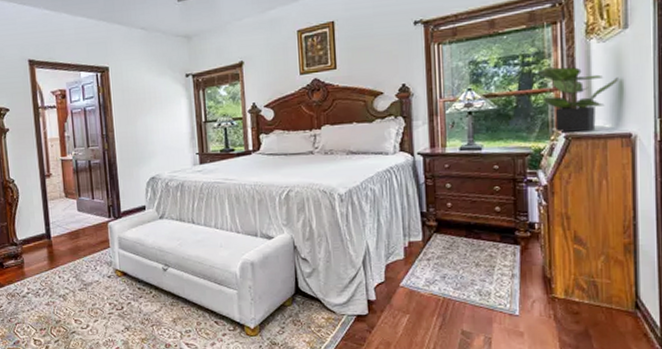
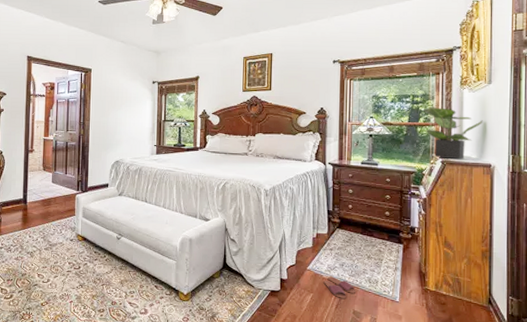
slippers: none [422,292,463,317] -> present [323,276,355,299]

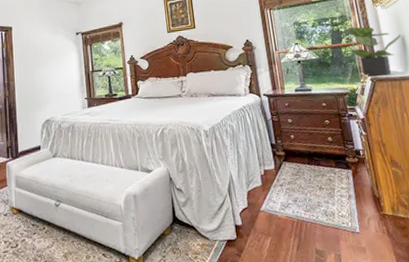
slippers: present [323,276,355,299] -> none [279,215,314,238]

